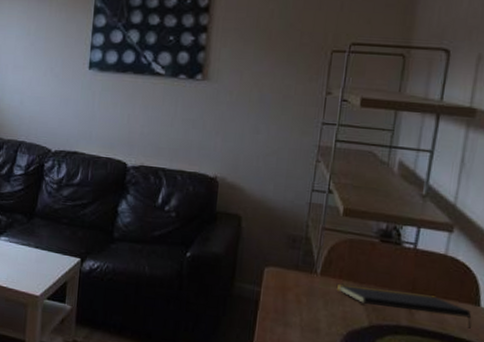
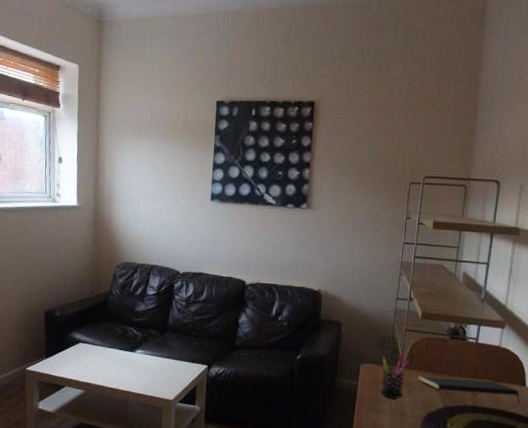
pen holder: none [289,256,329,311] -> present [381,352,411,399]

